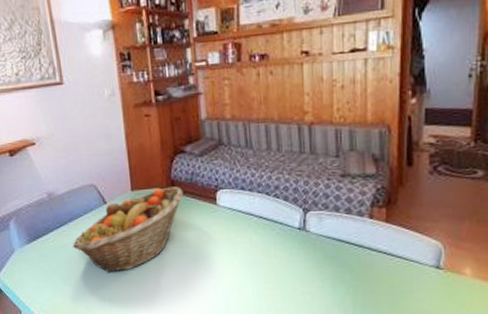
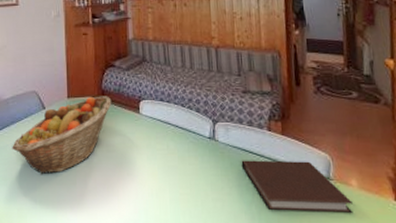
notebook: none [336,250,464,303] -> present [241,160,353,213]

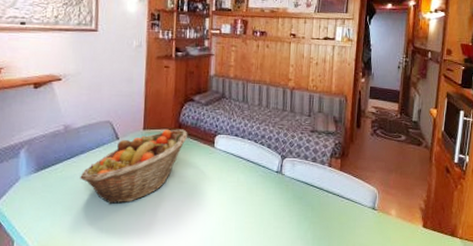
notebook: present [241,160,353,213] -> none [302,192,390,238]

